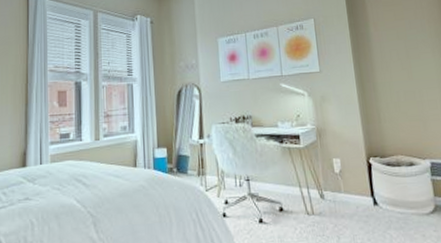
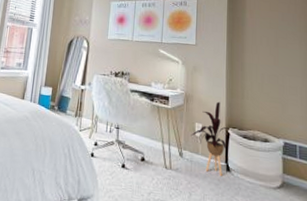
house plant: none [329,130,372,211] -> present [191,101,231,176]

